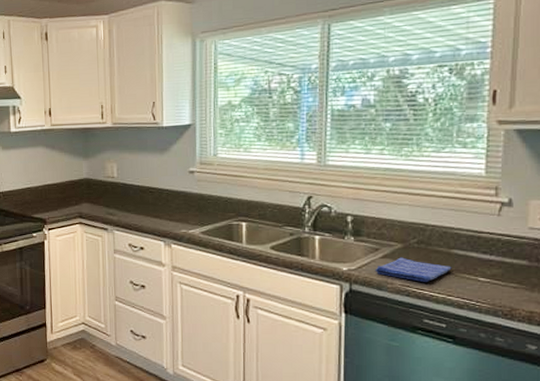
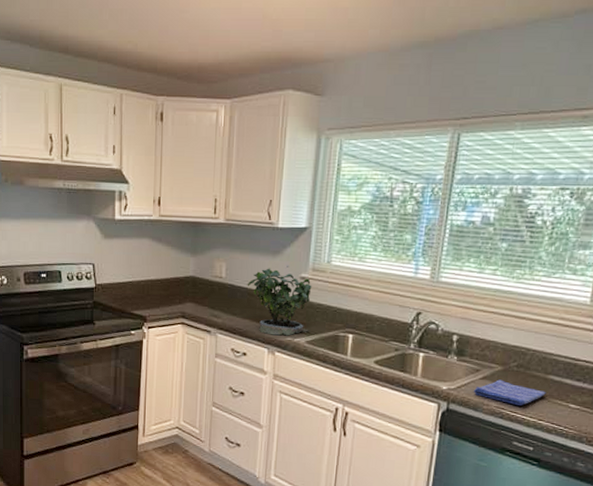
potted plant: none [138,161,203,229] -> present [247,265,312,336]

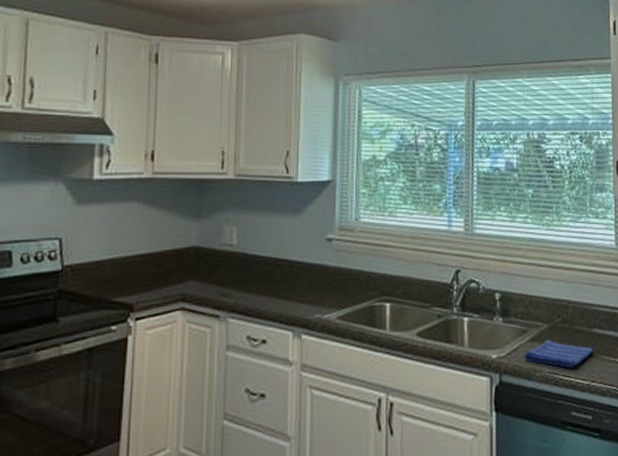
potted plant: present [247,265,312,336] -> none [263,225,341,314]

